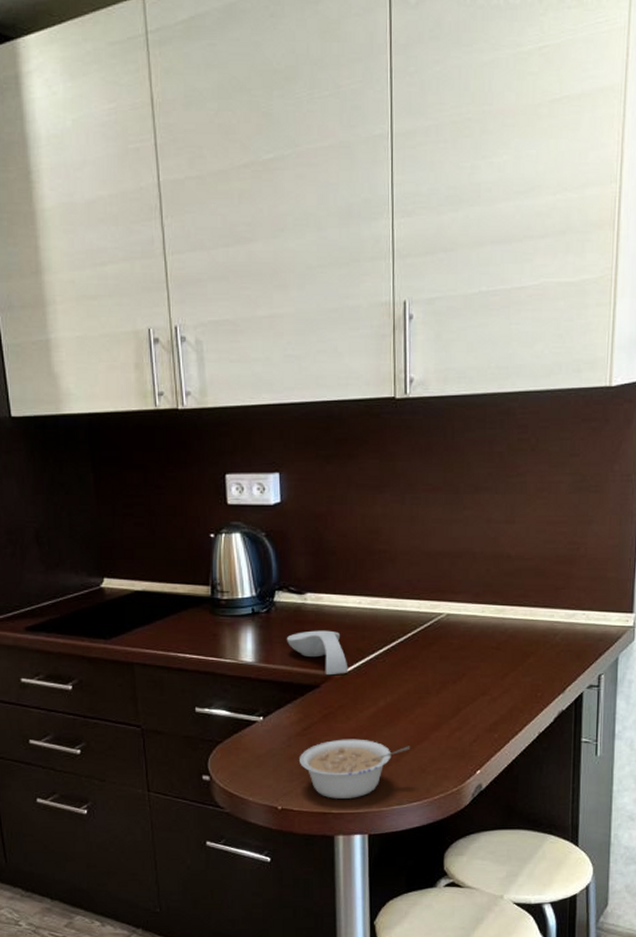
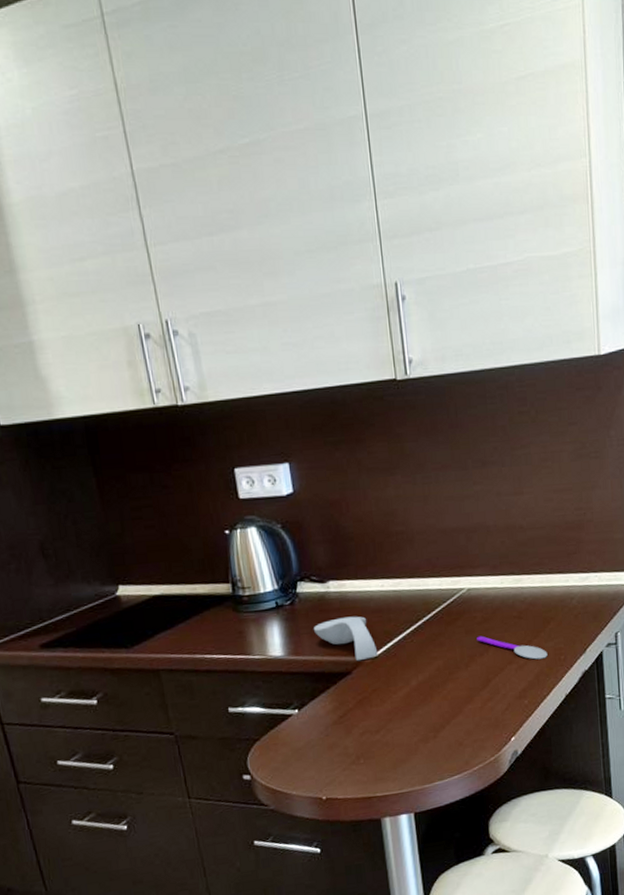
legume: present [298,739,411,799] -> none [338,720,446,783]
spoon: none [451,663,524,694] -> present [477,635,548,660]

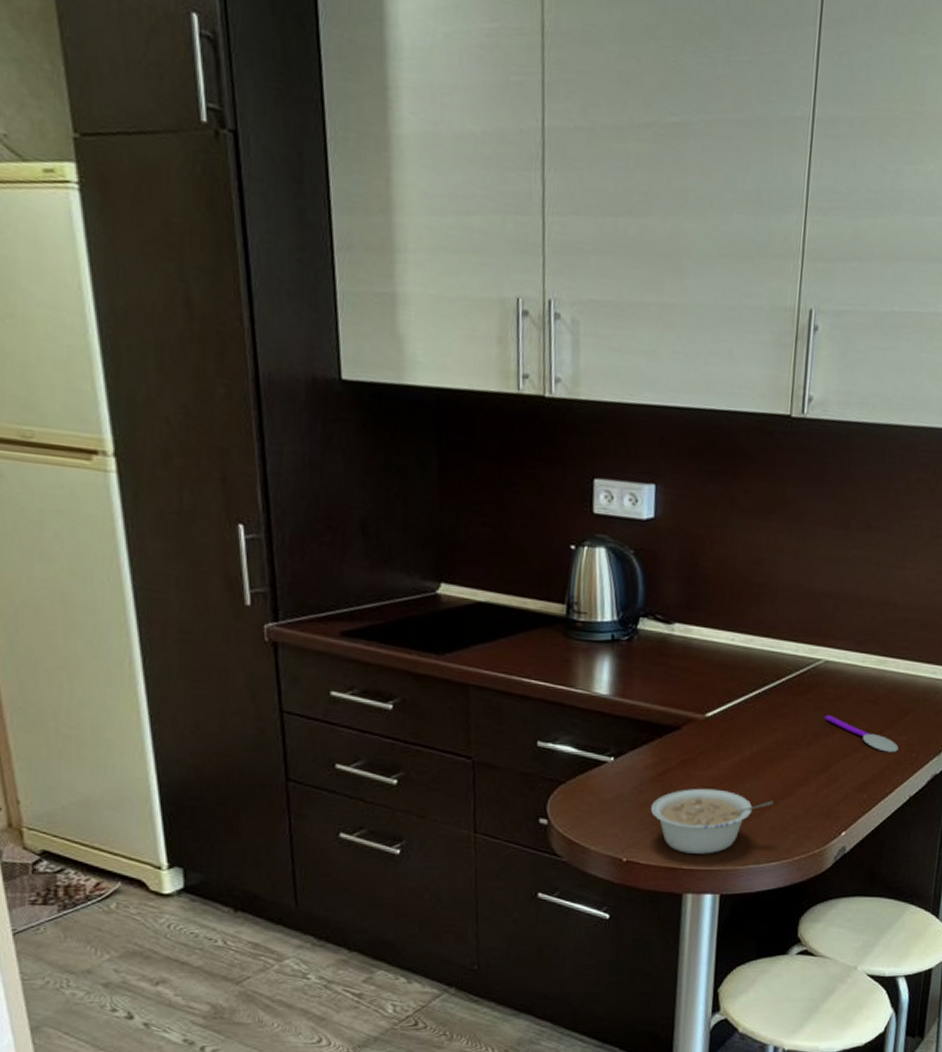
spoon rest: present [313,616,378,661] -> none [647,665,714,718]
legume: none [338,720,446,783] -> present [650,788,774,854]

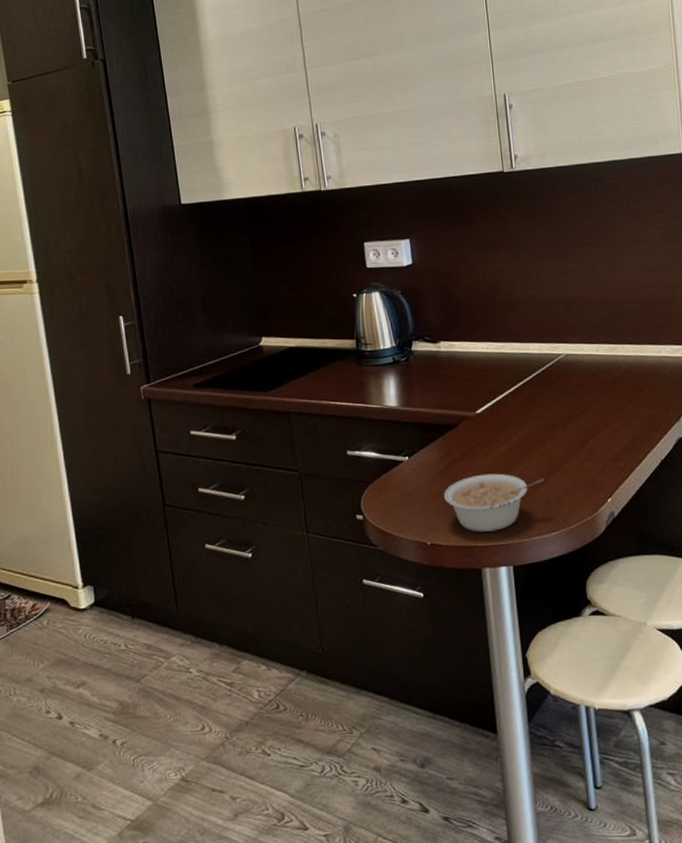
spoon: present [824,714,899,753] -> none [574,398,642,424]

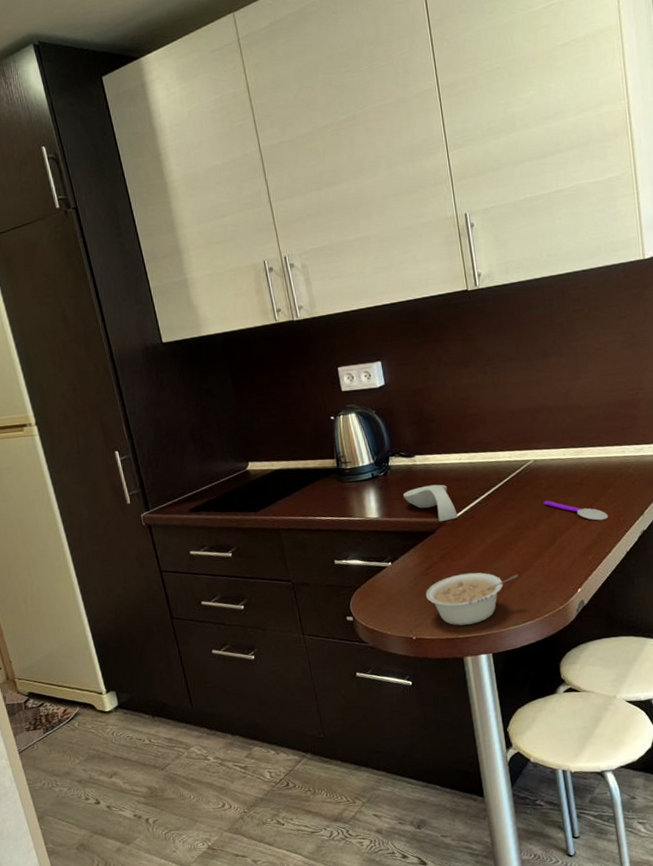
spoon rest: none [424,374,482,416] -> present [402,484,458,522]
spoon: none [574,398,642,424] -> present [543,500,608,521]

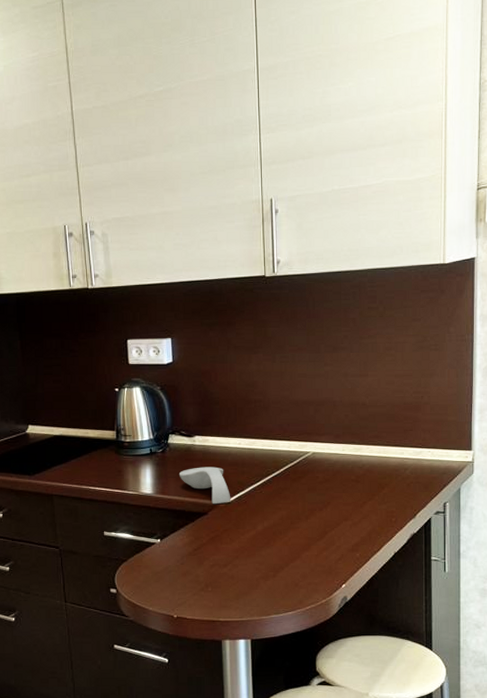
legume: present [425,572,519,626] -> none [191,557,285,609]
spoon: present [543,500,608,521] -> none [318,493,380,519]

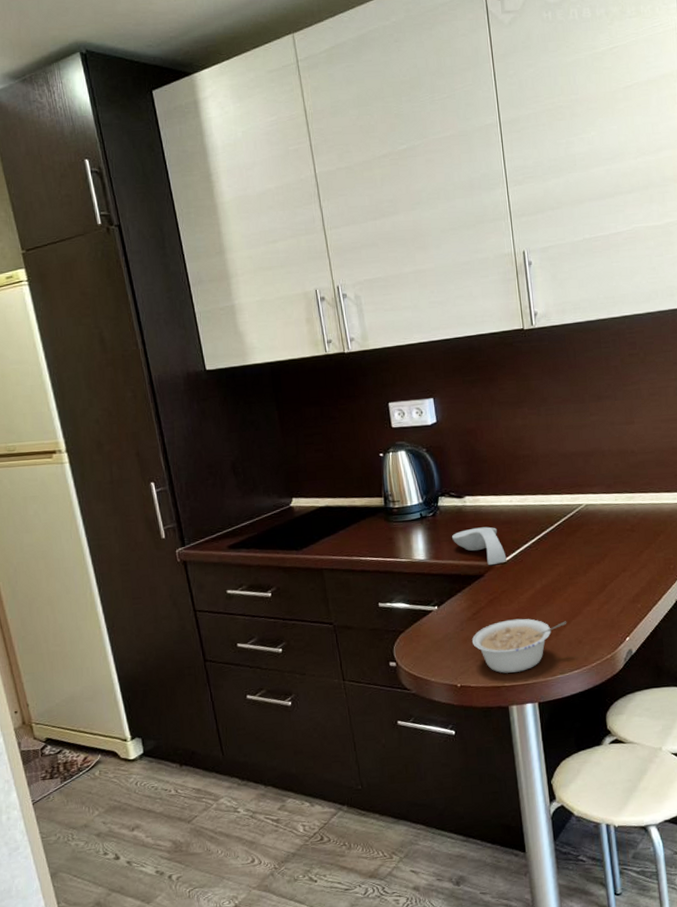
legume: none [191,557,285,609] -> present [471,618,567,673]

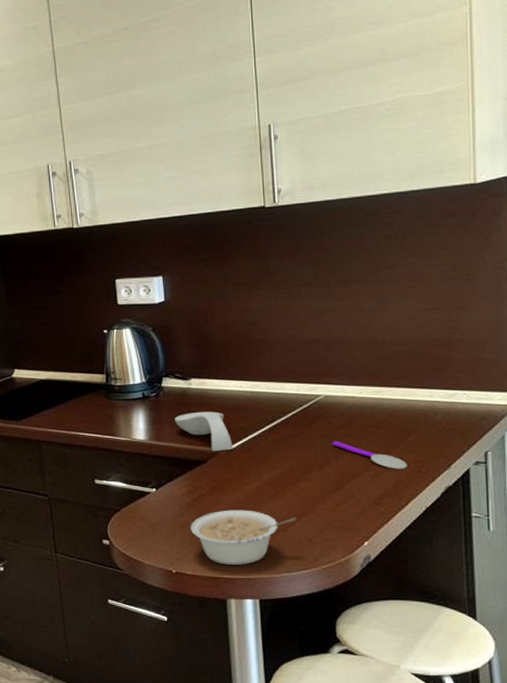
spoon: none [594,546,658,568] -> present [332,441,407,469]

